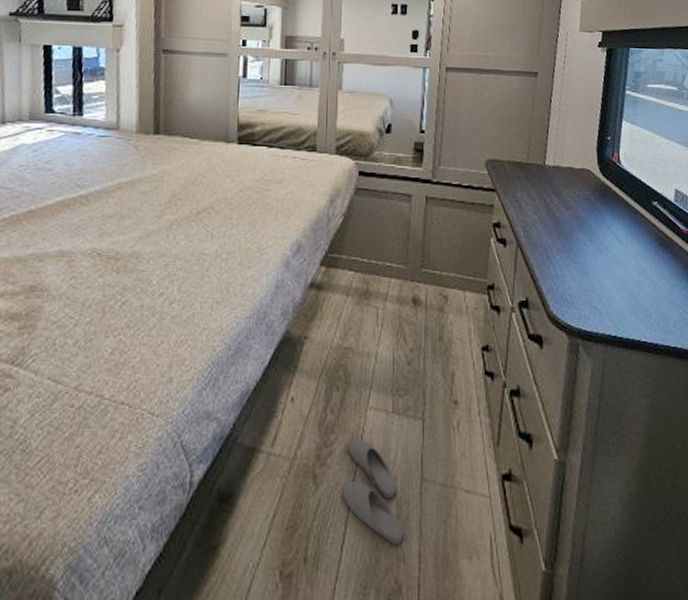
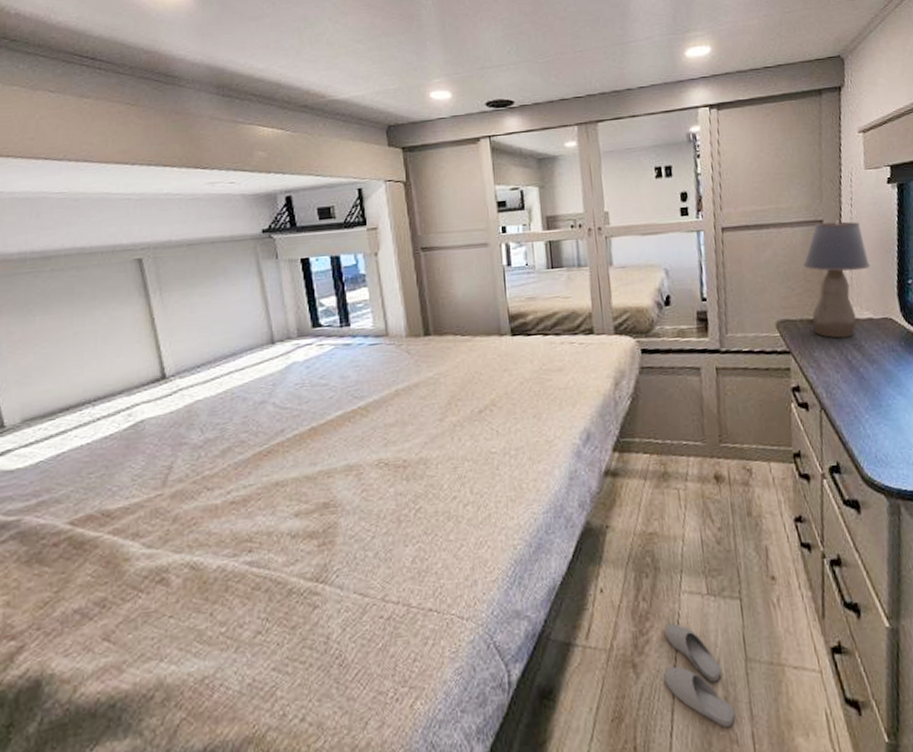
table lamp: none [516,74,575,183] -> present [803,220,870,339]

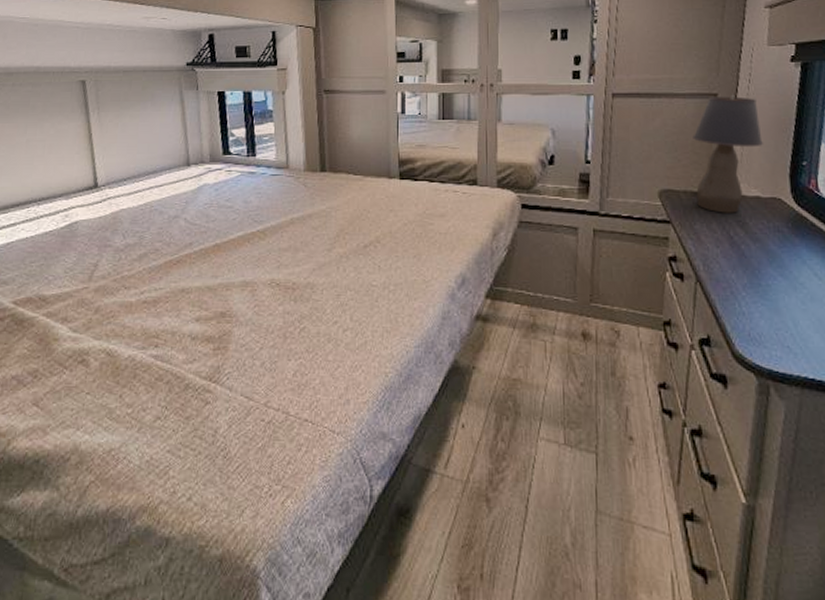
slippers: present [664,623,736,729] -> none [515,467,581,573]

